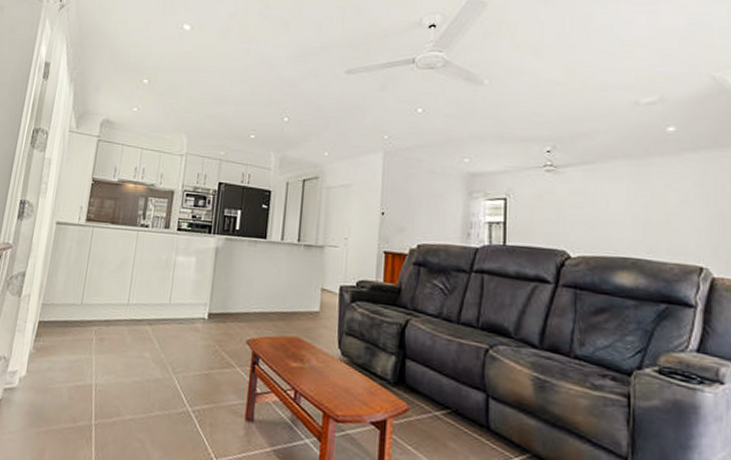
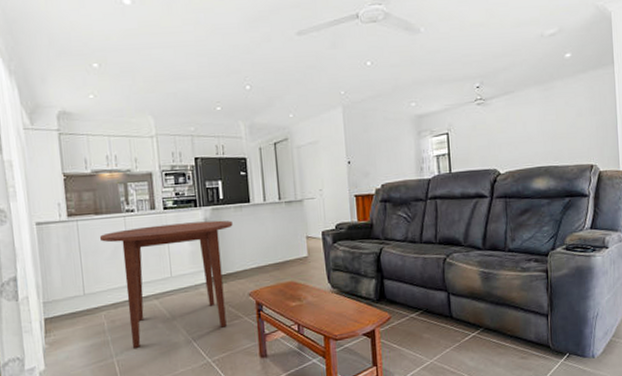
dining table: none [109,244,244,375] -> present [99,220,233,348]

